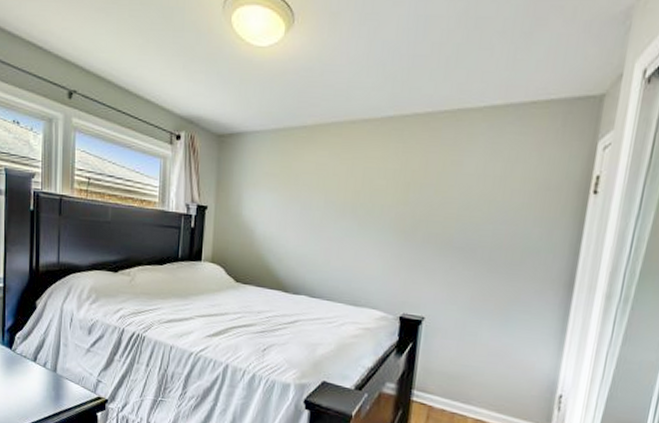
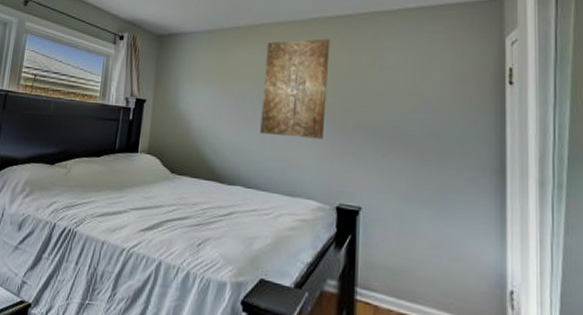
wall art: none [326,140,406,250] -> present [260,39,330,139]

